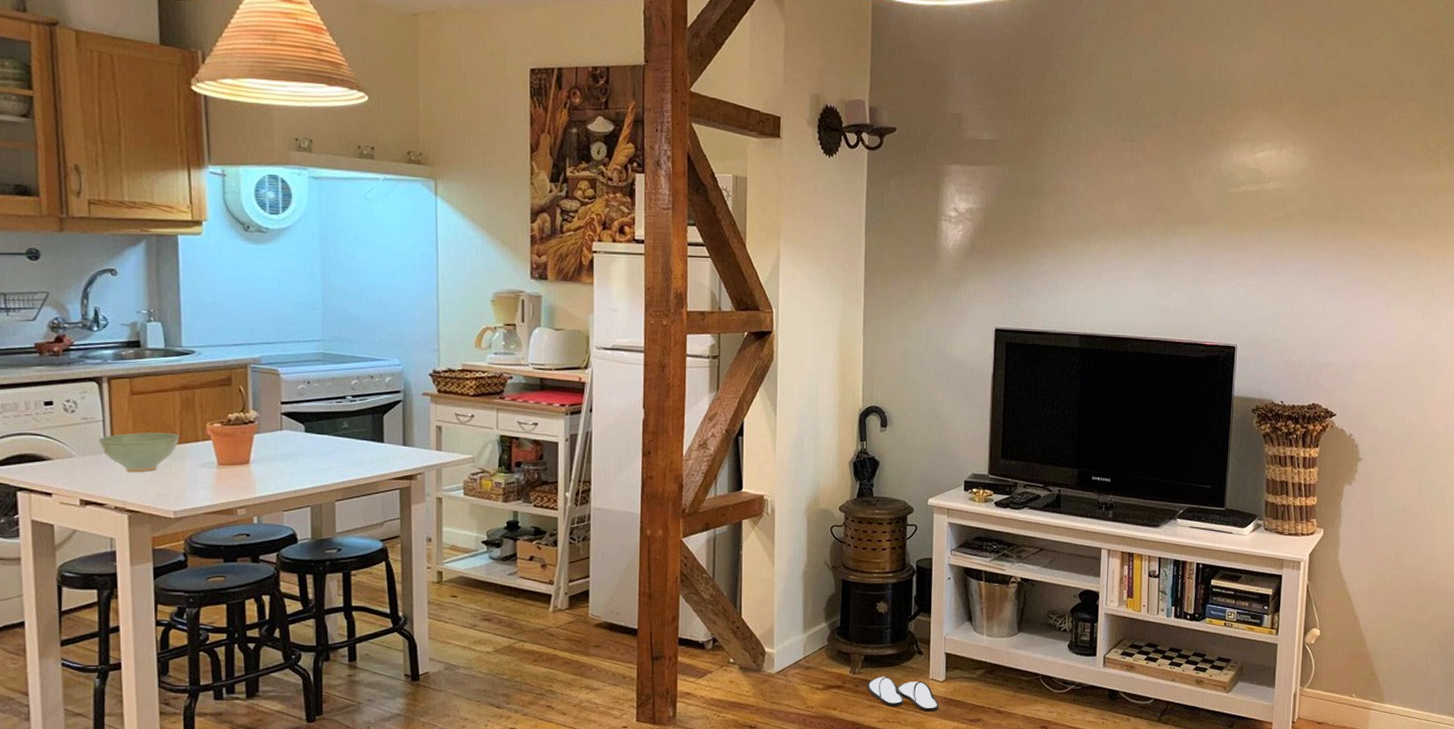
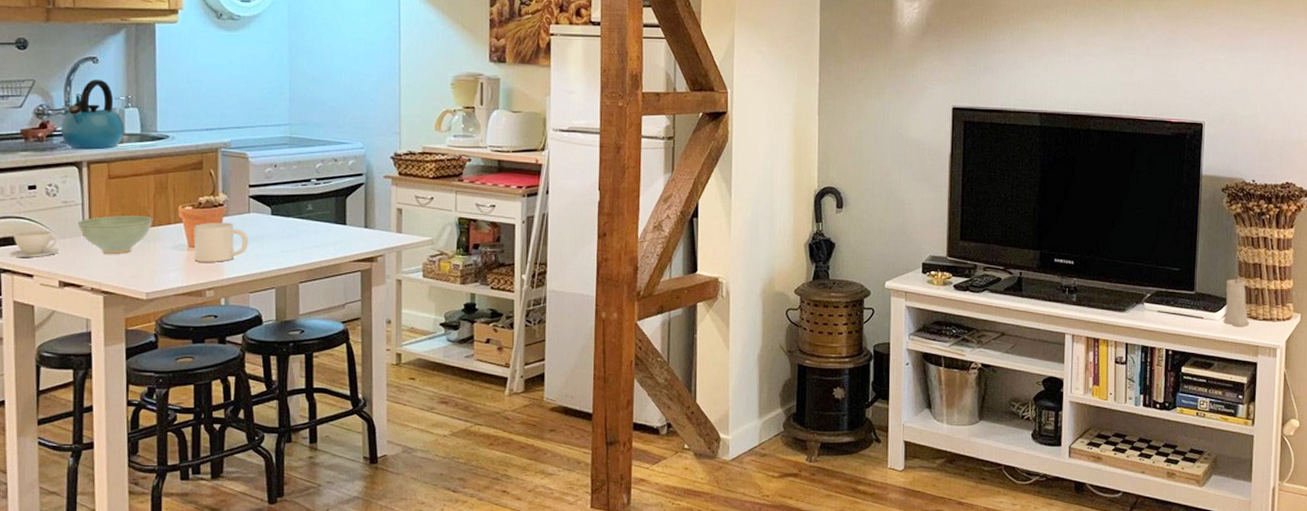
teacup: none [26,448,79,475] -> present [9,230,59,257]
kettle: none [78,292,148,365] -> present [61,80,125,150]
mug: none [223,439,282,480] -> present [194,222,249,262]
slippers: present [867,676,939,712] -> none [824,464,898,502]
candle: none [1251,492,1276,542] -> present [1223,275,1250,327]

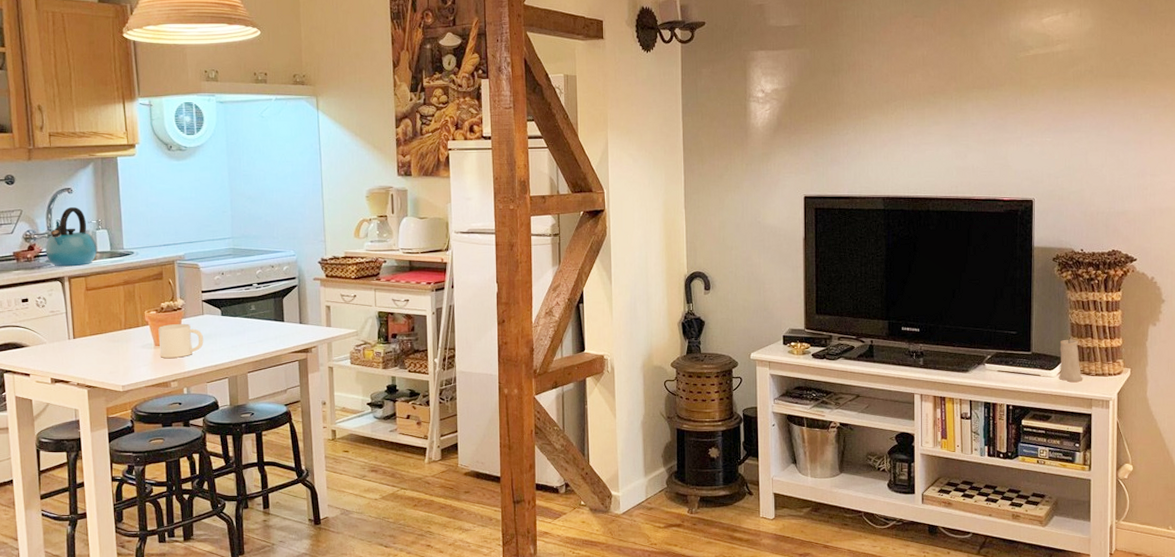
teacup: present [9,230,59,257] -> none [10,336,50,359]
bowl: present [77,215,153,255] -> none [63,320,125,355]

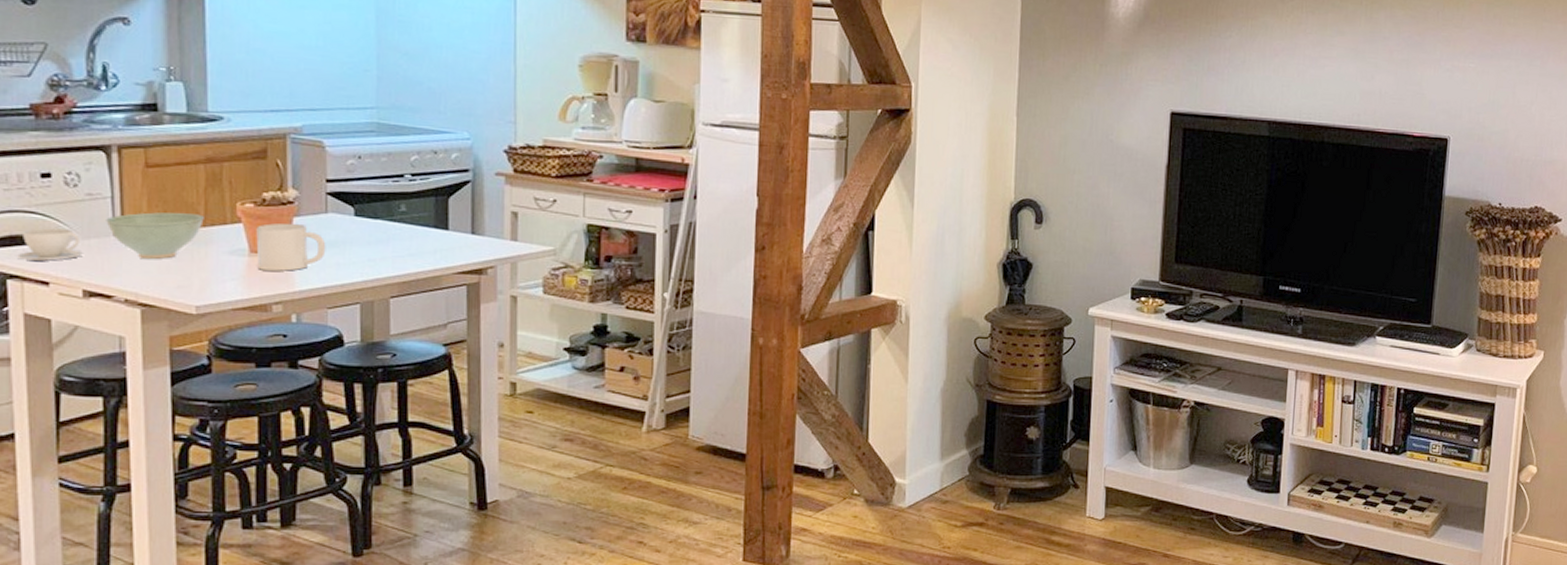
teacup: none [10,336,50,359] -> present [17,228,83,261]
kettle: present [45,207,98,267] -> none [83,45,166,132]
bowl: none [63,320,125,355] -> present [106,212,204,260]
candle: present [1059,336,1083,383] -> none [1461,308,1489,365]

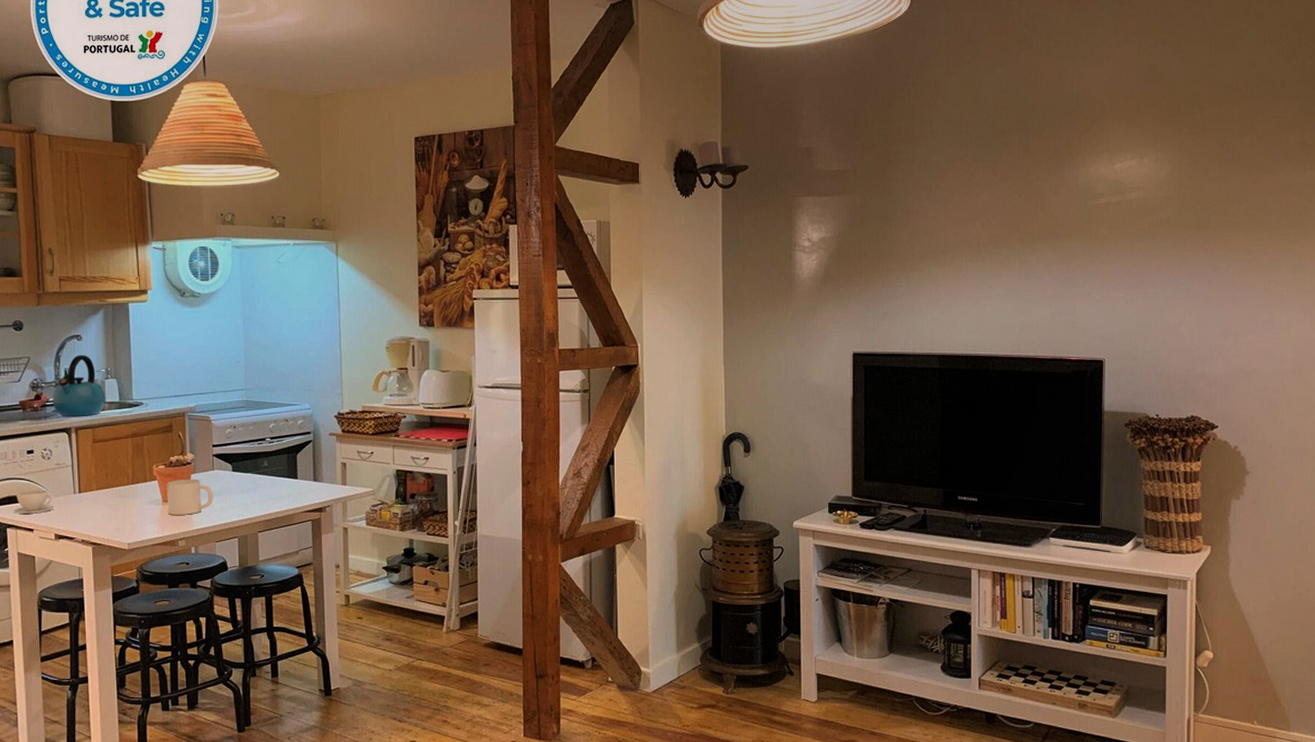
kettle: none [83,45,166,132] -> present [53,355,106,417]
bowl: present [106,212,204,260] -> none [68,474,132,510]

